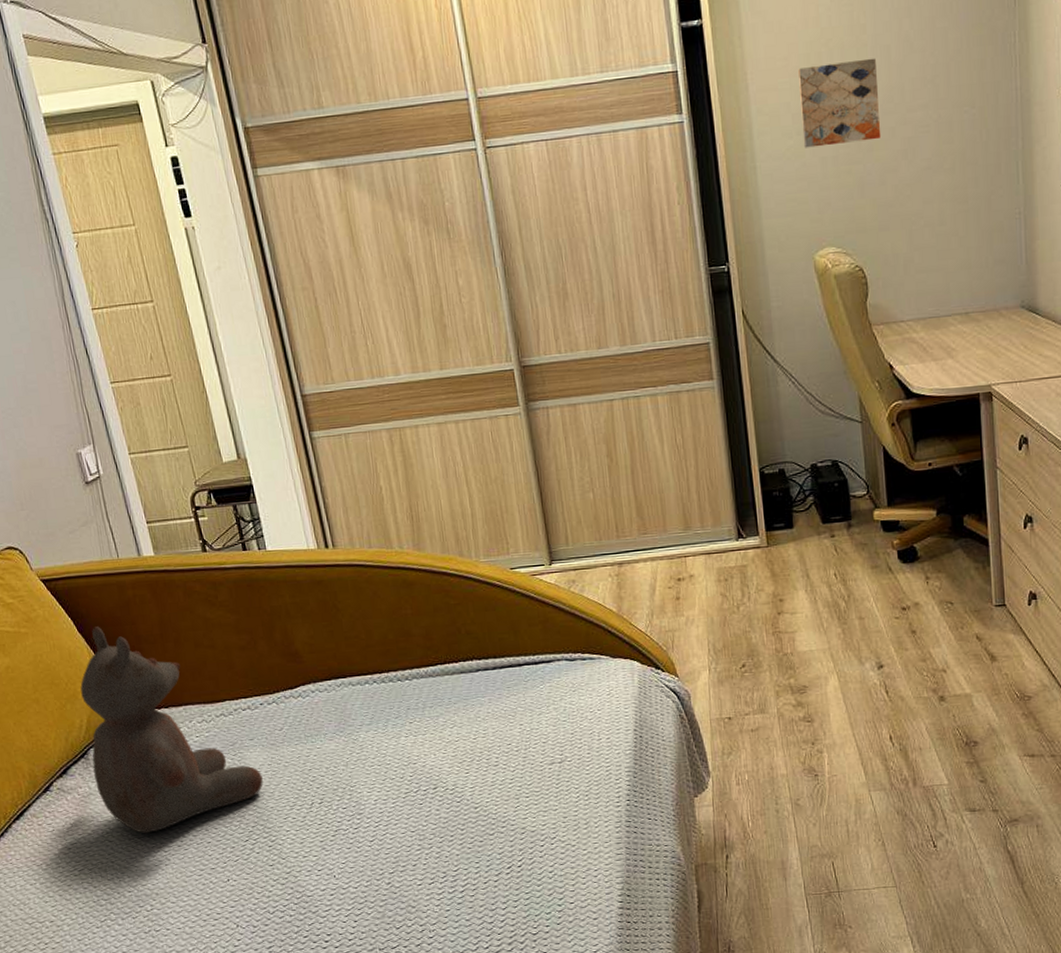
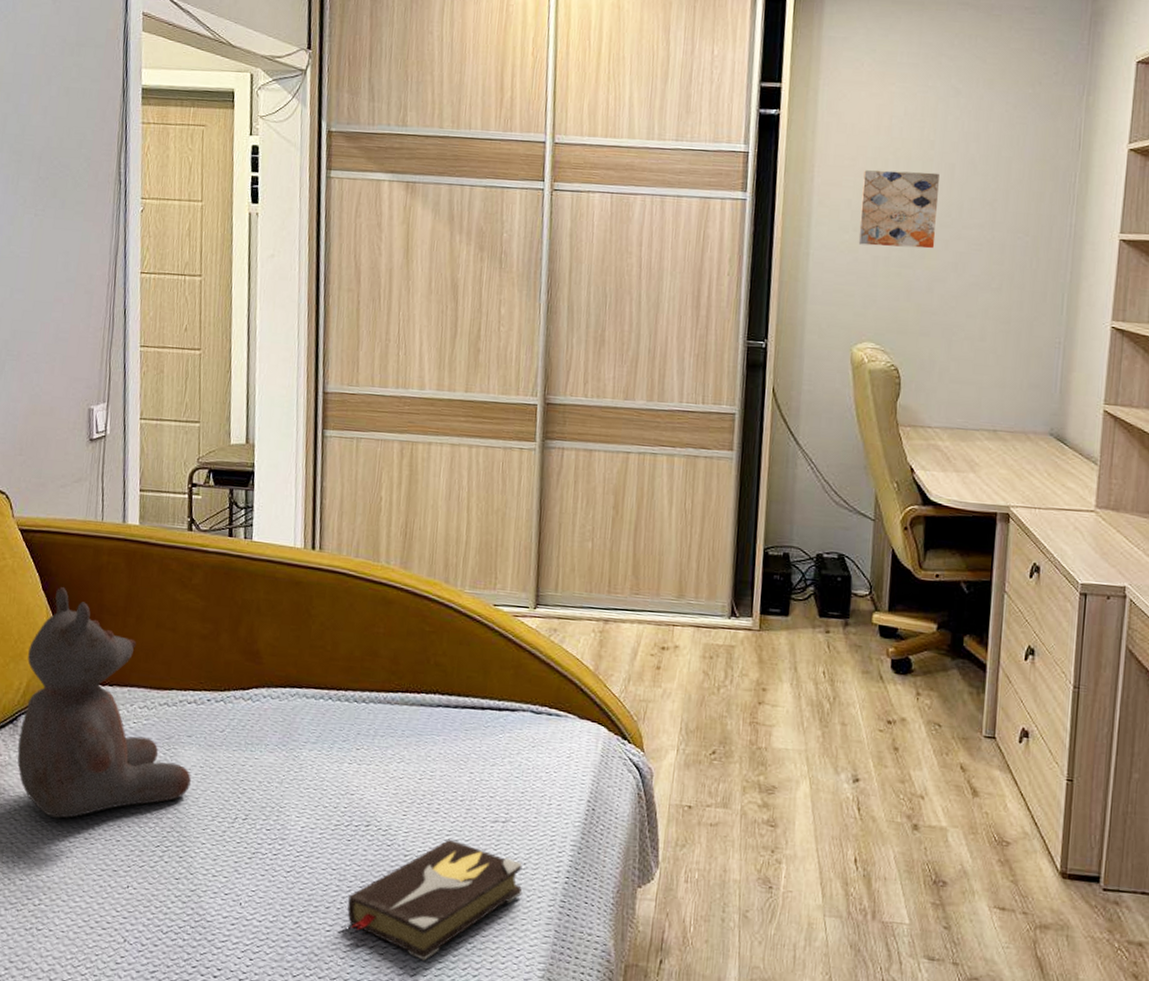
hardback book: none [432,786,590,895] -> present [347,839,523,961]

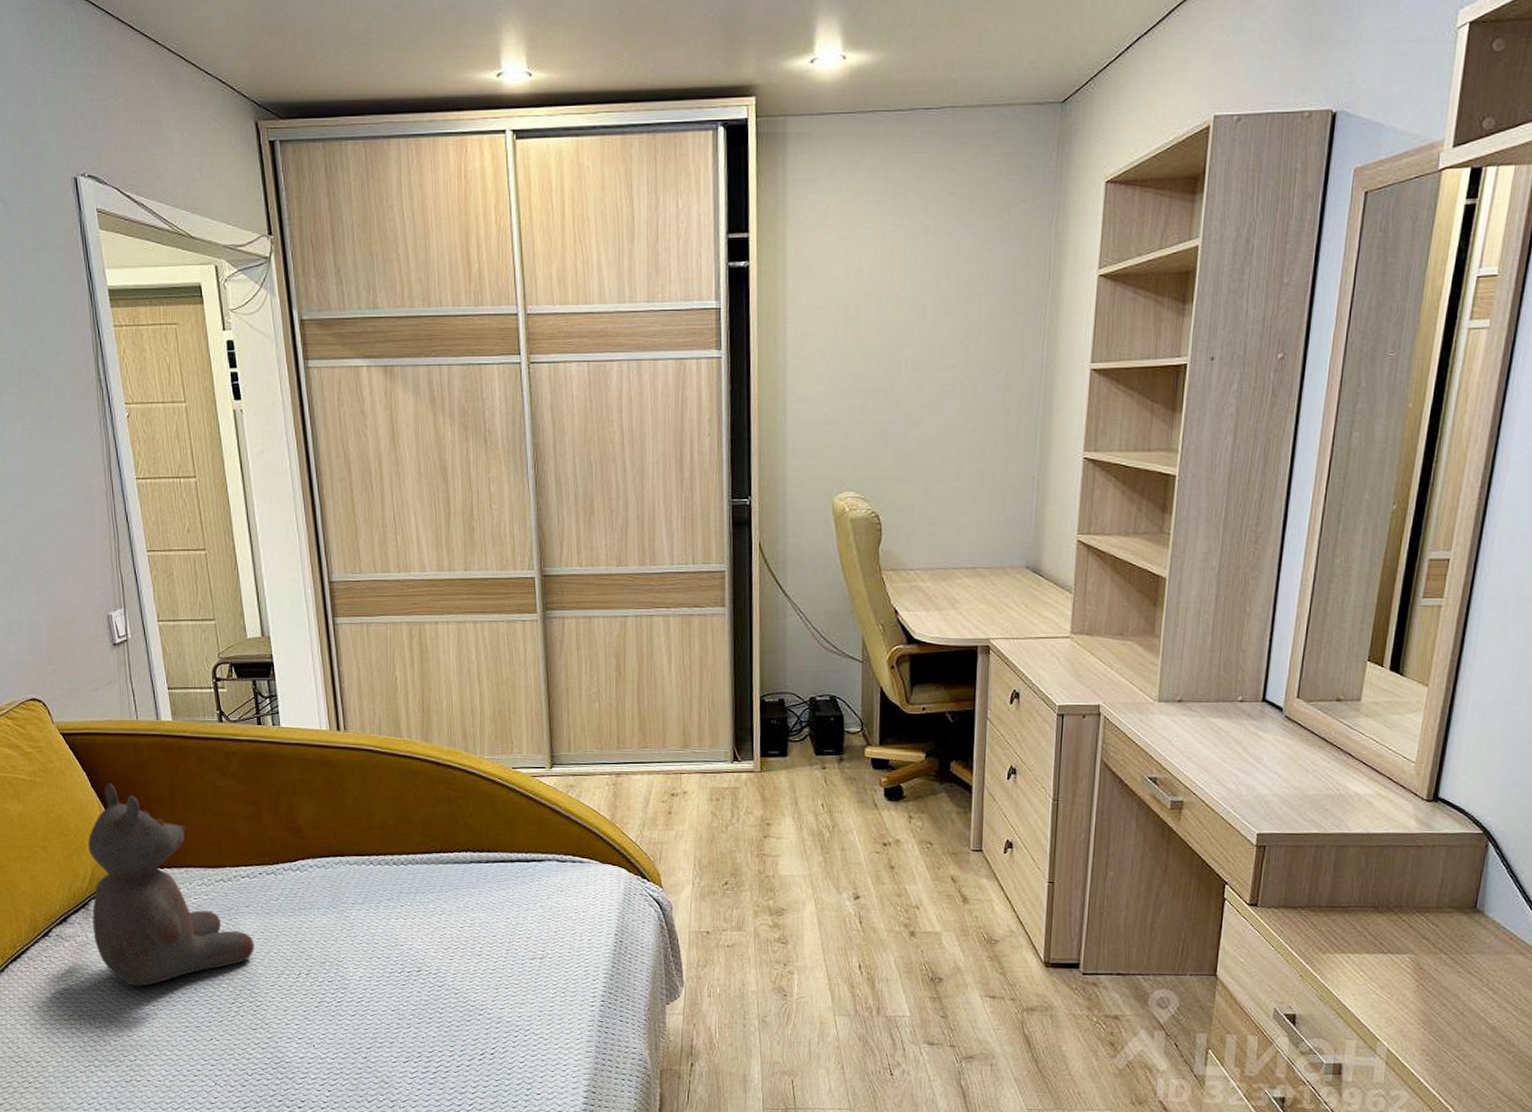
hardback book: present [347,839,523,961] -> none [409,976,564,1080]
wall art: present [858,170,939,249] -> none [834,315,911,395]

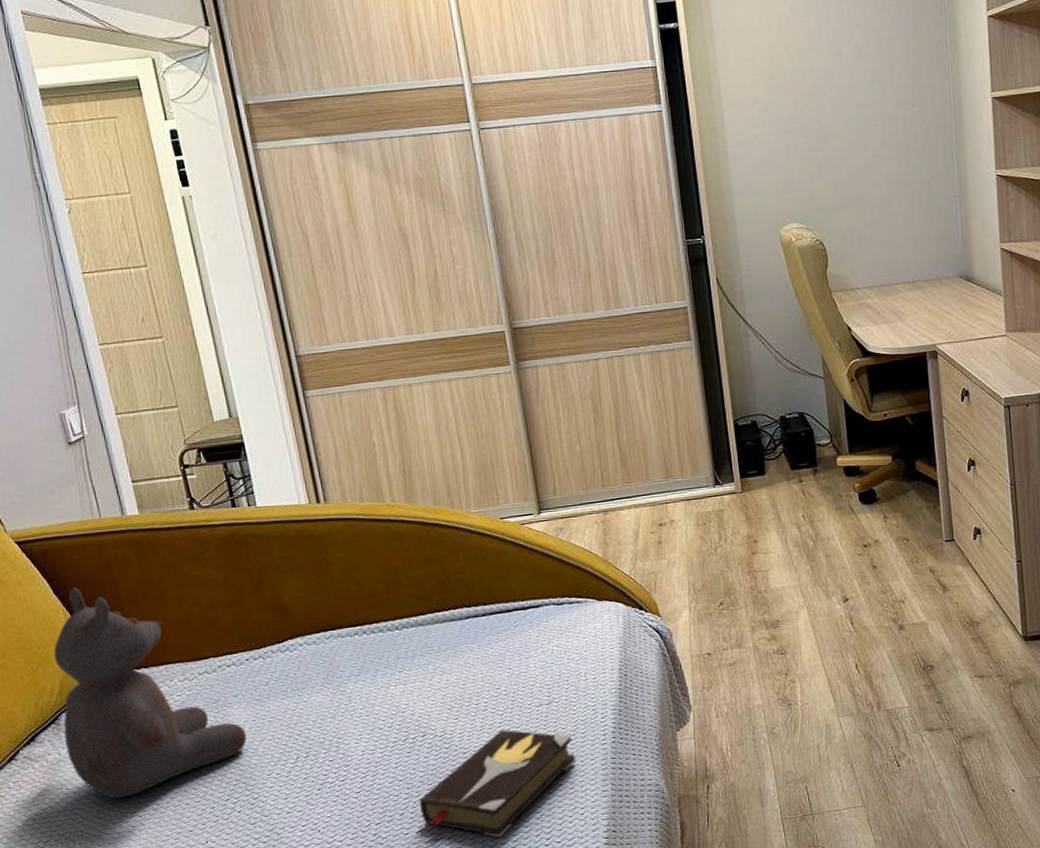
hardback book: none [409,976,564,1080] -> present [419,729,577,838]

